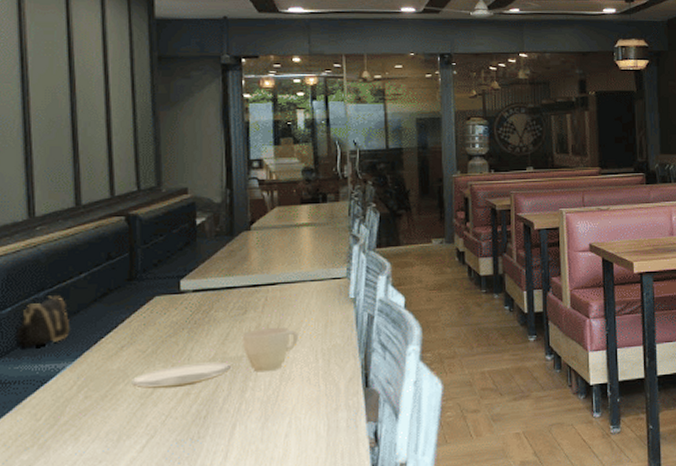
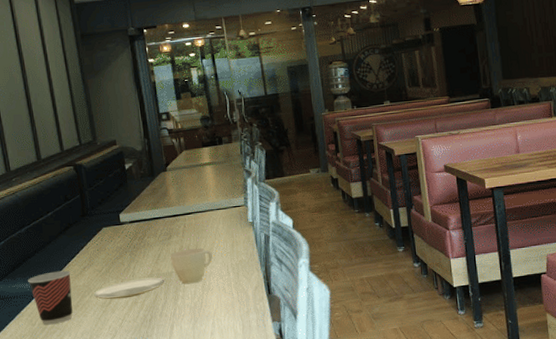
handbag: present [16,295,71,349] -> none [10,230,47,272]
cup: none [39,349,102,421] -> present [28,270,73,325]

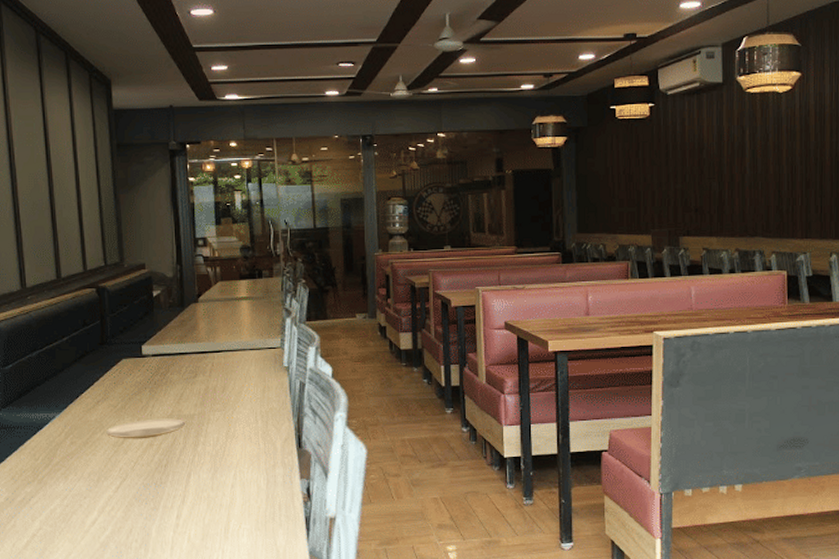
cup: present [28,270,73,325] -> none [35,402,83,461]
cup: present [170,248,213,285] -> none [193,390,240,429]

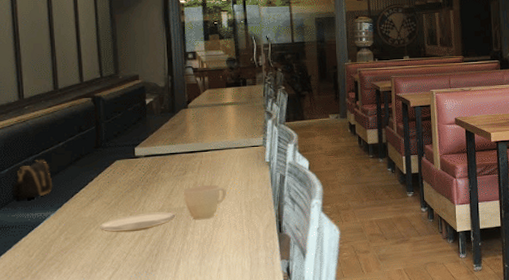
handbag: none [17,355,58,400] -> present [13,160,53,201]
cup: none [193,390,240,429] -> present [183,184,226,220]

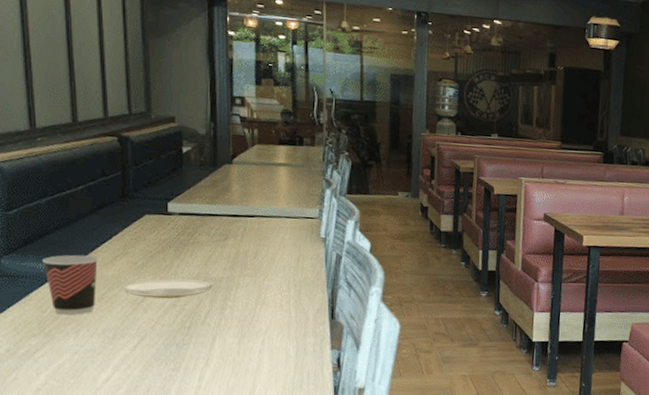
handbag: present [13,160,53,201] -> none [22,203,70,248]
cup: none [30,201,77,257] -> present [43,254,98,315]
cup: present [183,184,226,220] -> none [222,255,273,295]

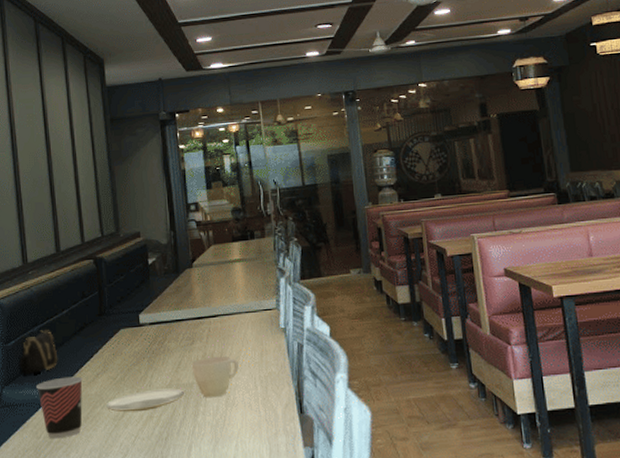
handbag: none [22,203,70,248] -> present [19,330,58,376]
cup: none [222,255,273,295] -> present [191,356,239,398]

